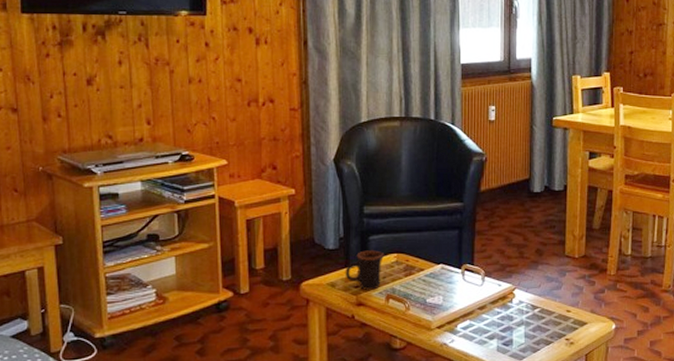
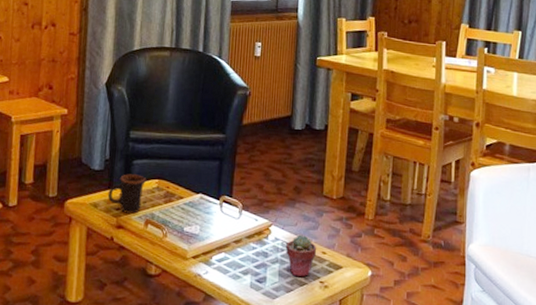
potted succulent: none [531,295,562,337] -> present [286,234,317,278]

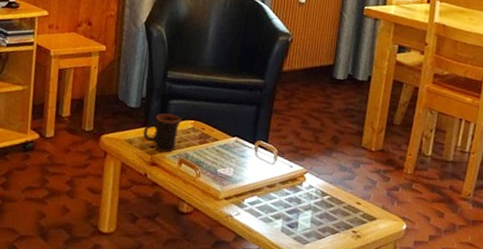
potted succulent: present [286,234,317,278] -> none [319,184,352,226]

